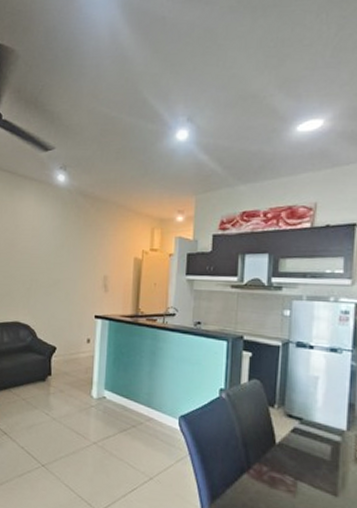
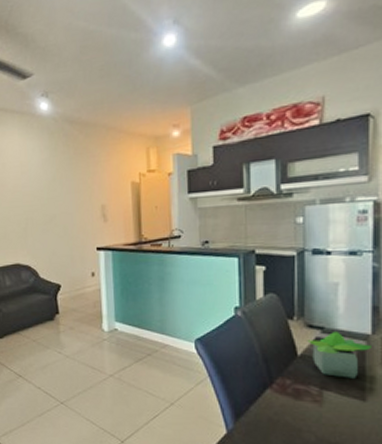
potted plant: none [286,424,346,473] -> present [307,332,371,378]

